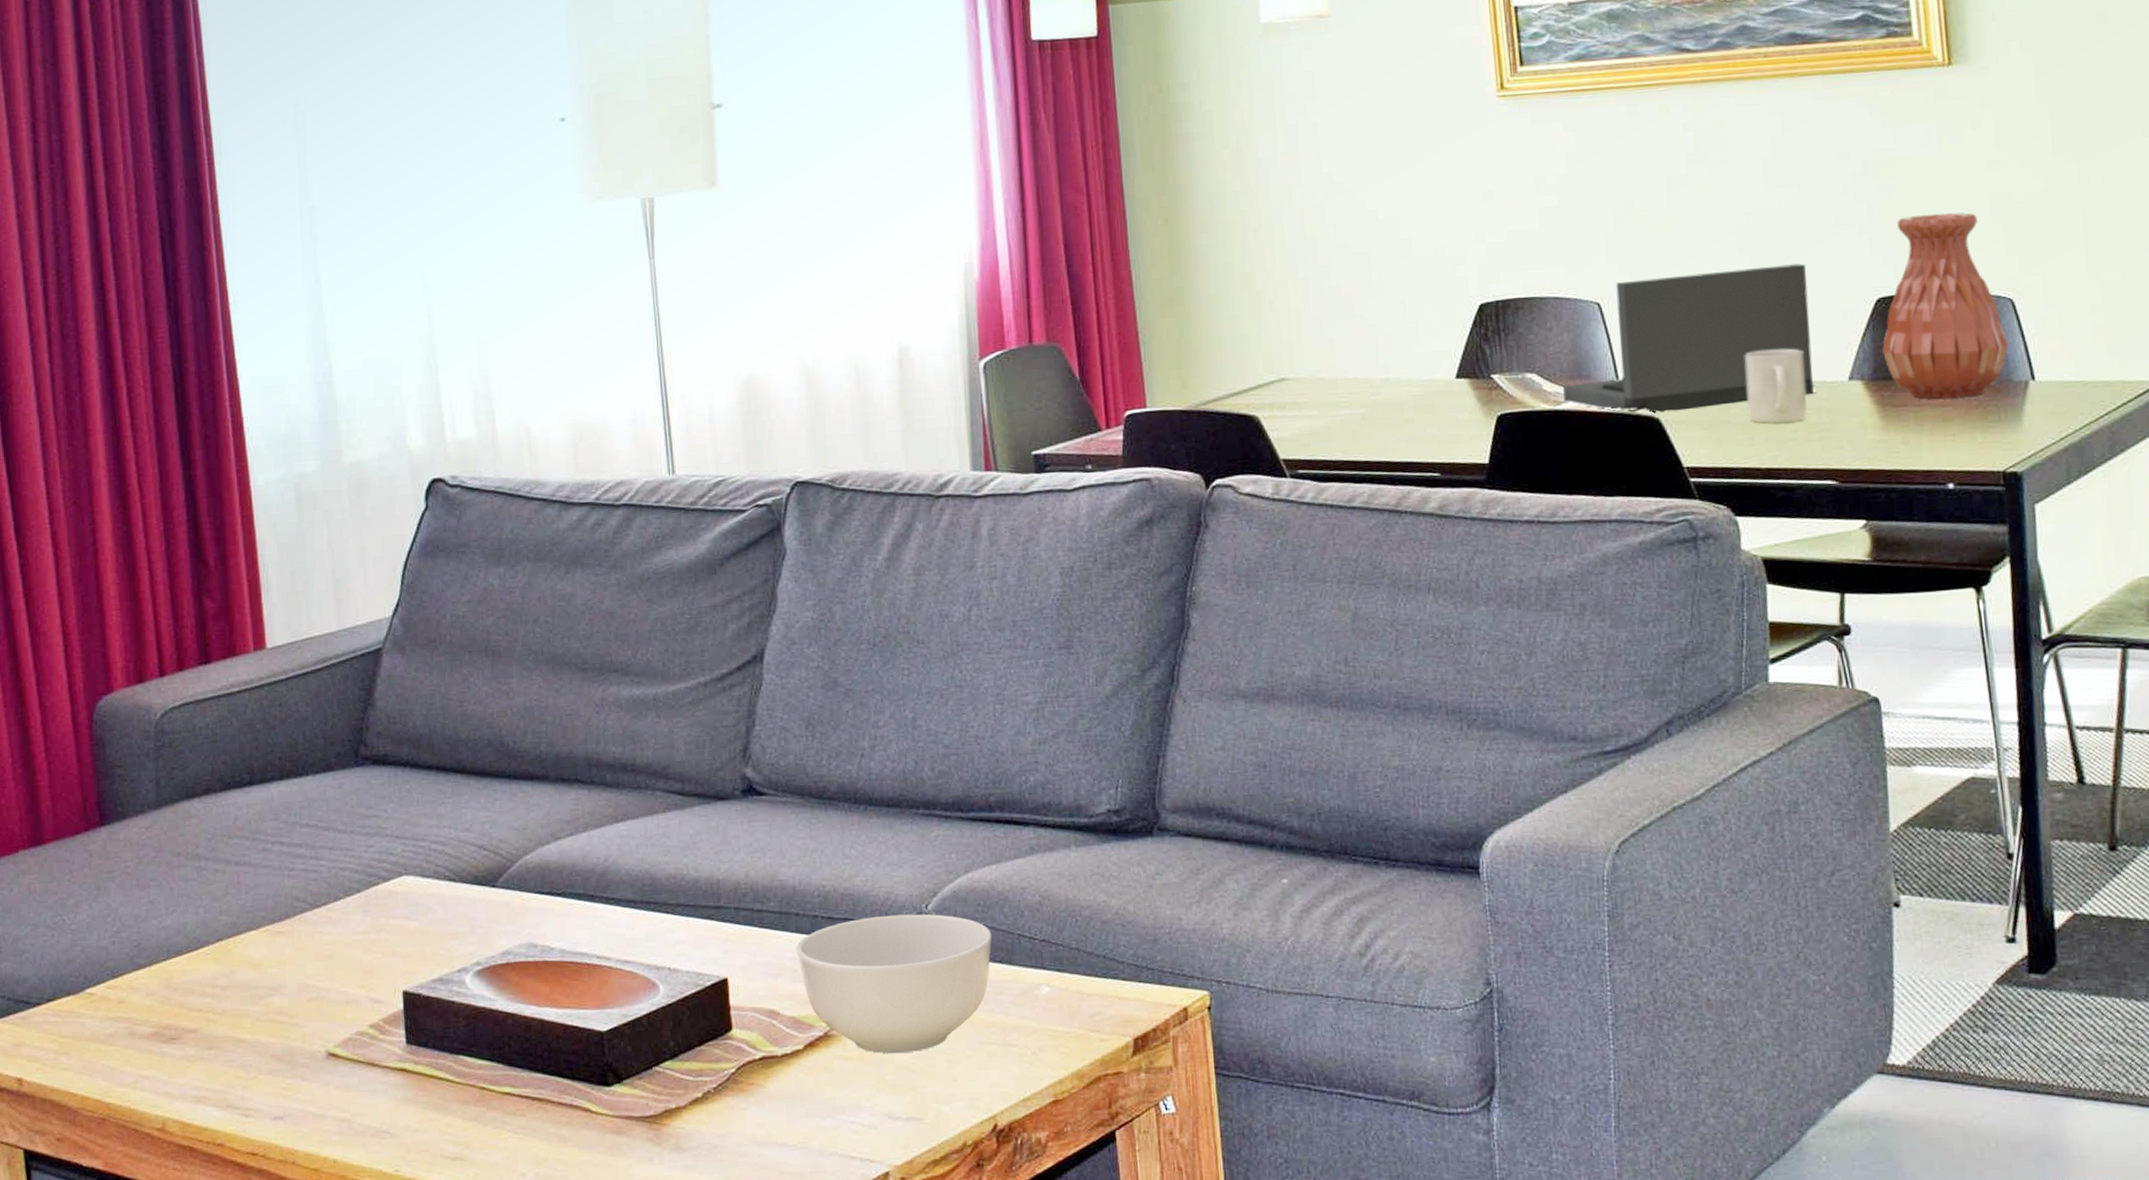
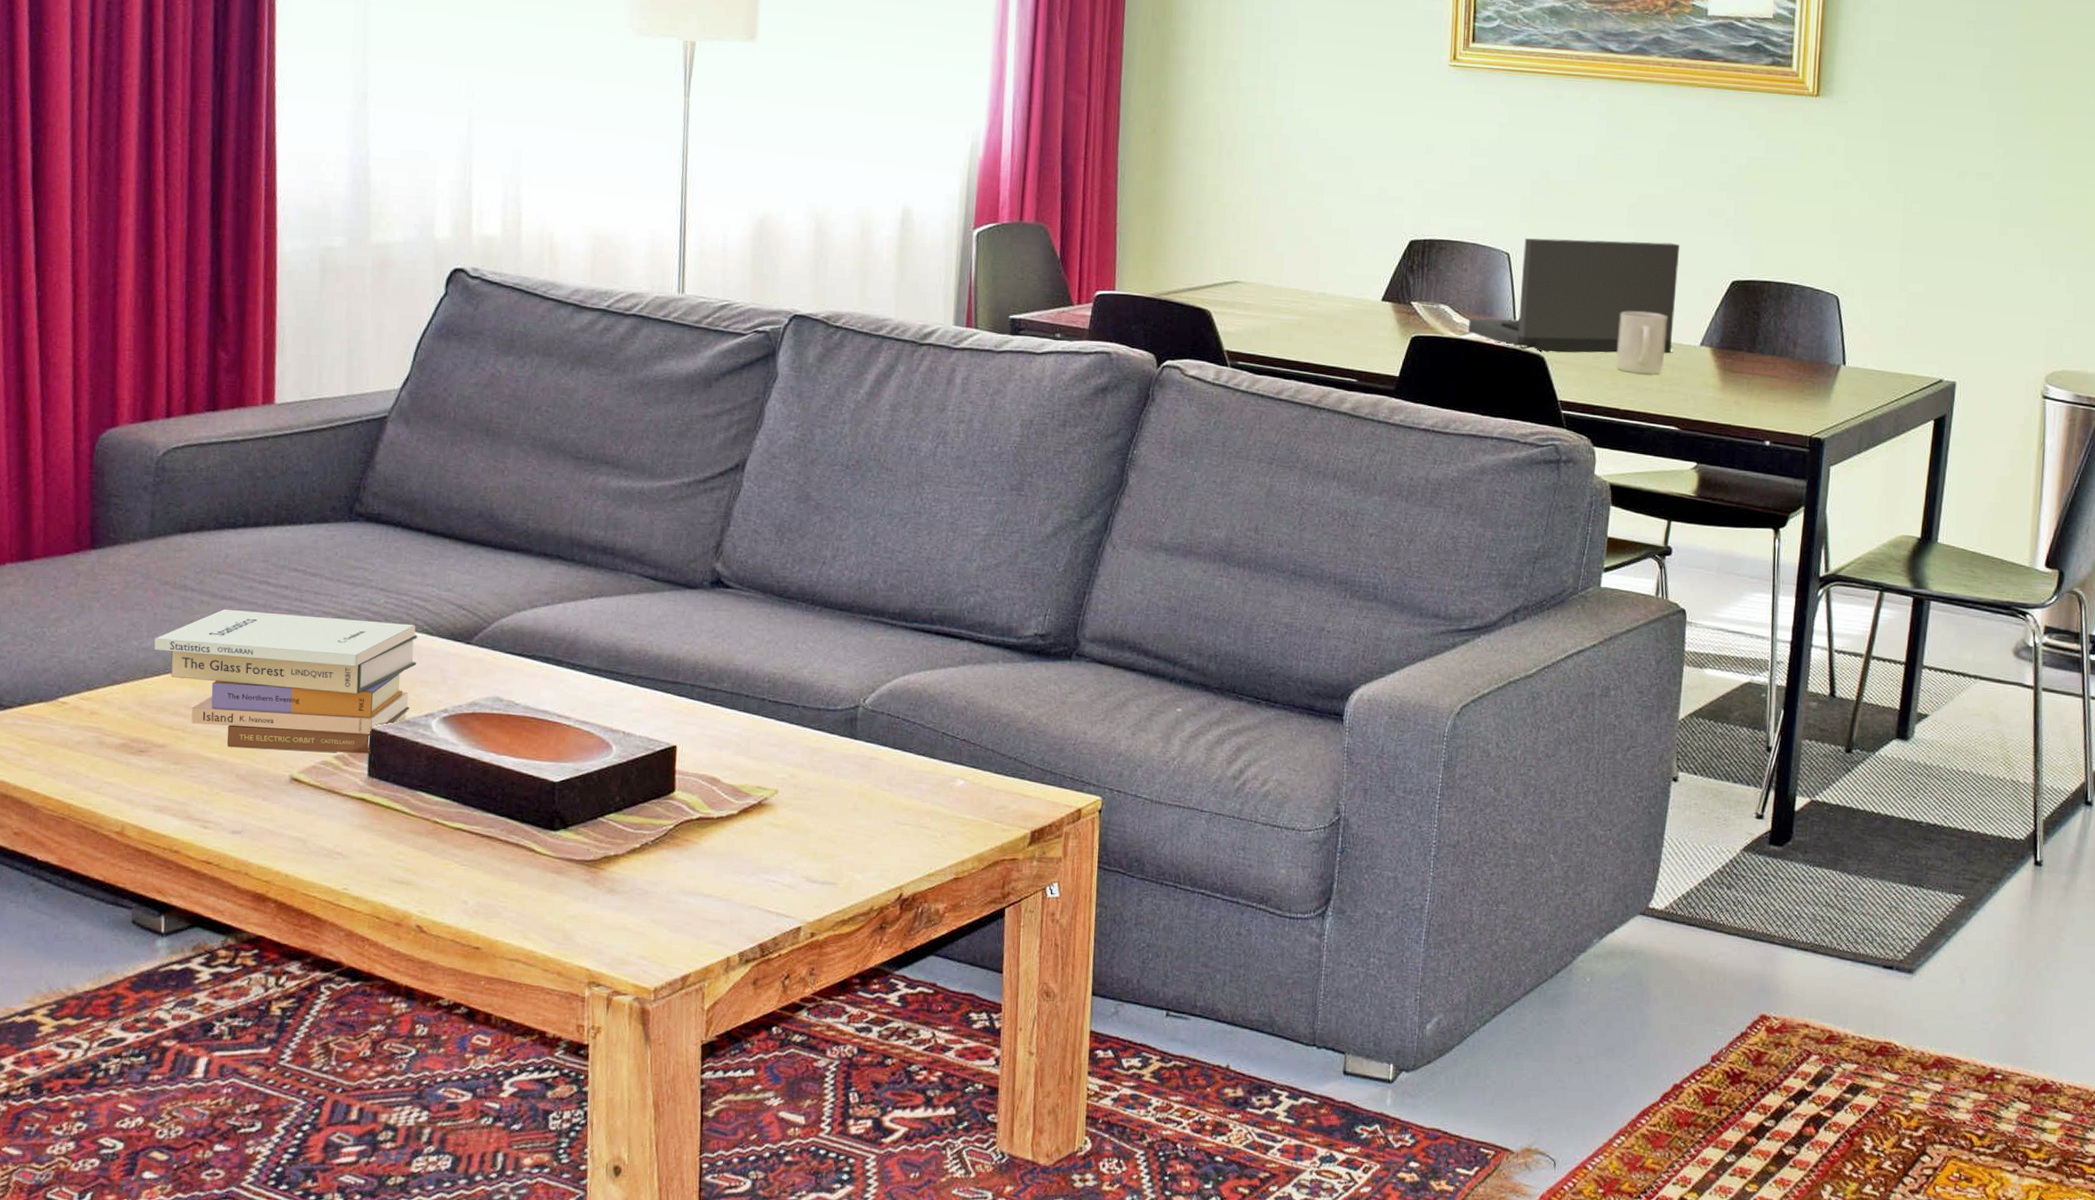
books: none [174,871,443,1026] -> present [154,609,418,754]
bowl: present [796,913,992,1054] -> none [742,704,919,826]
vase: present [1882,212,2009,399] -> none [1730,216,1830,372]

